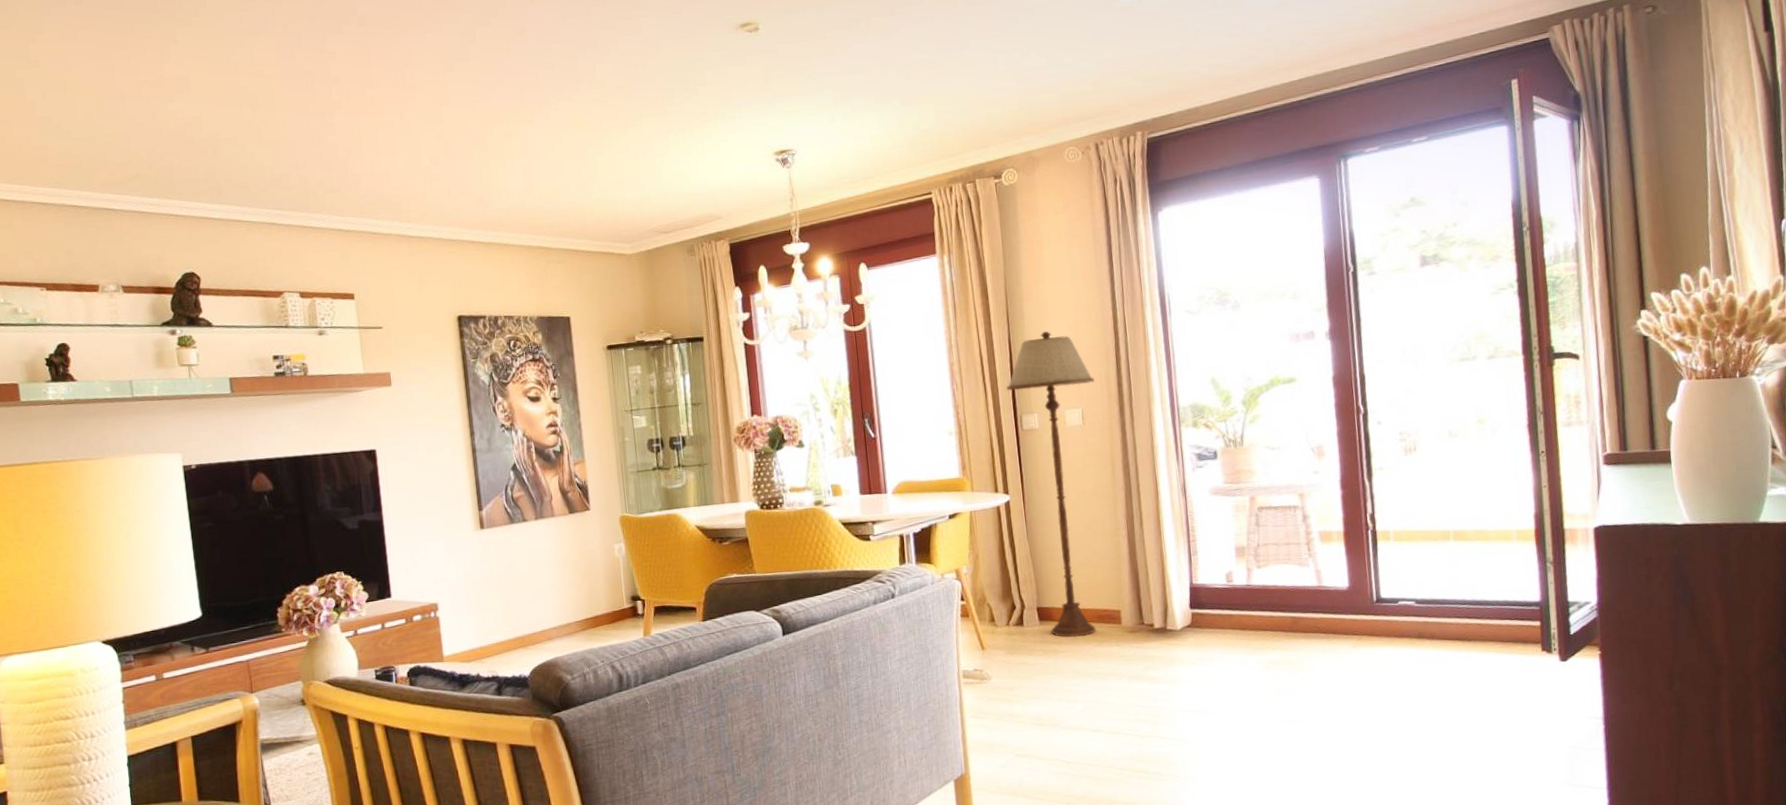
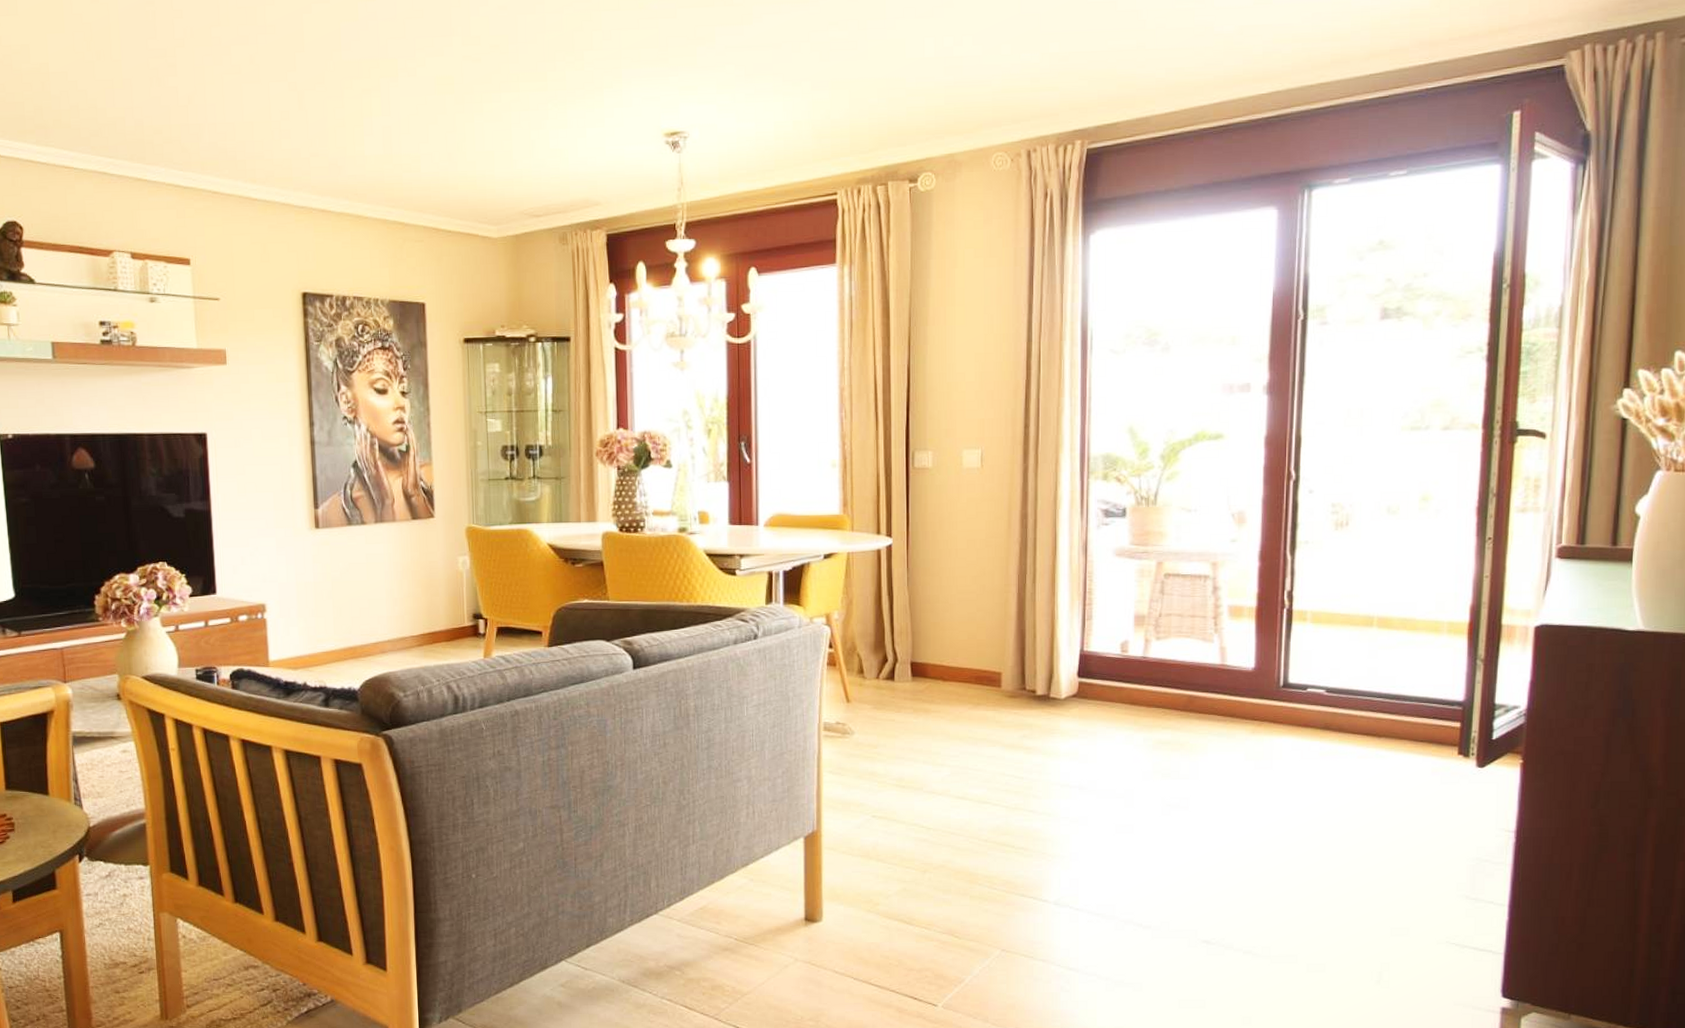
floor lamp: present [1006,331,1096,638] -> none [900,361,999,697]

